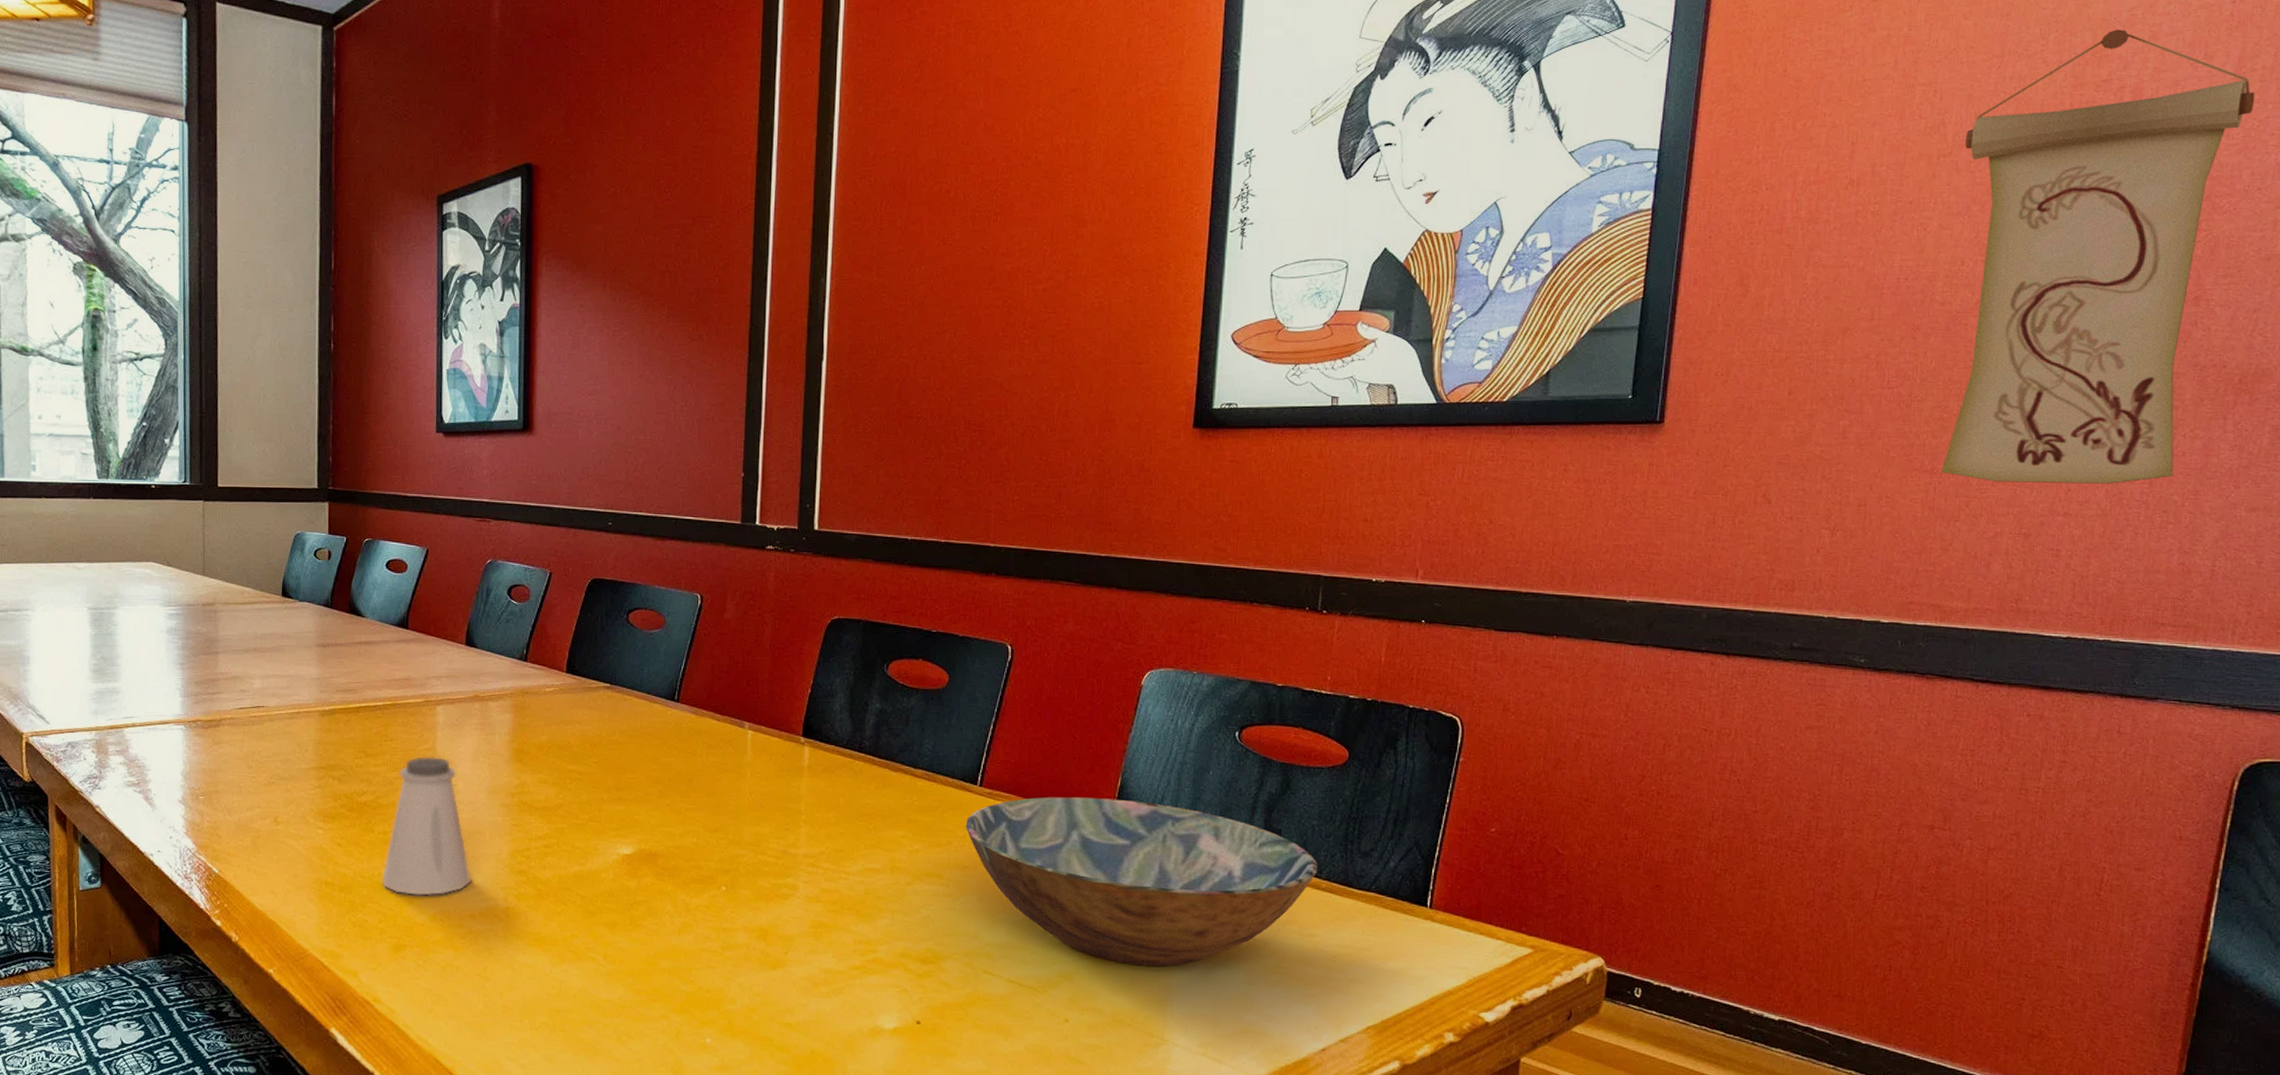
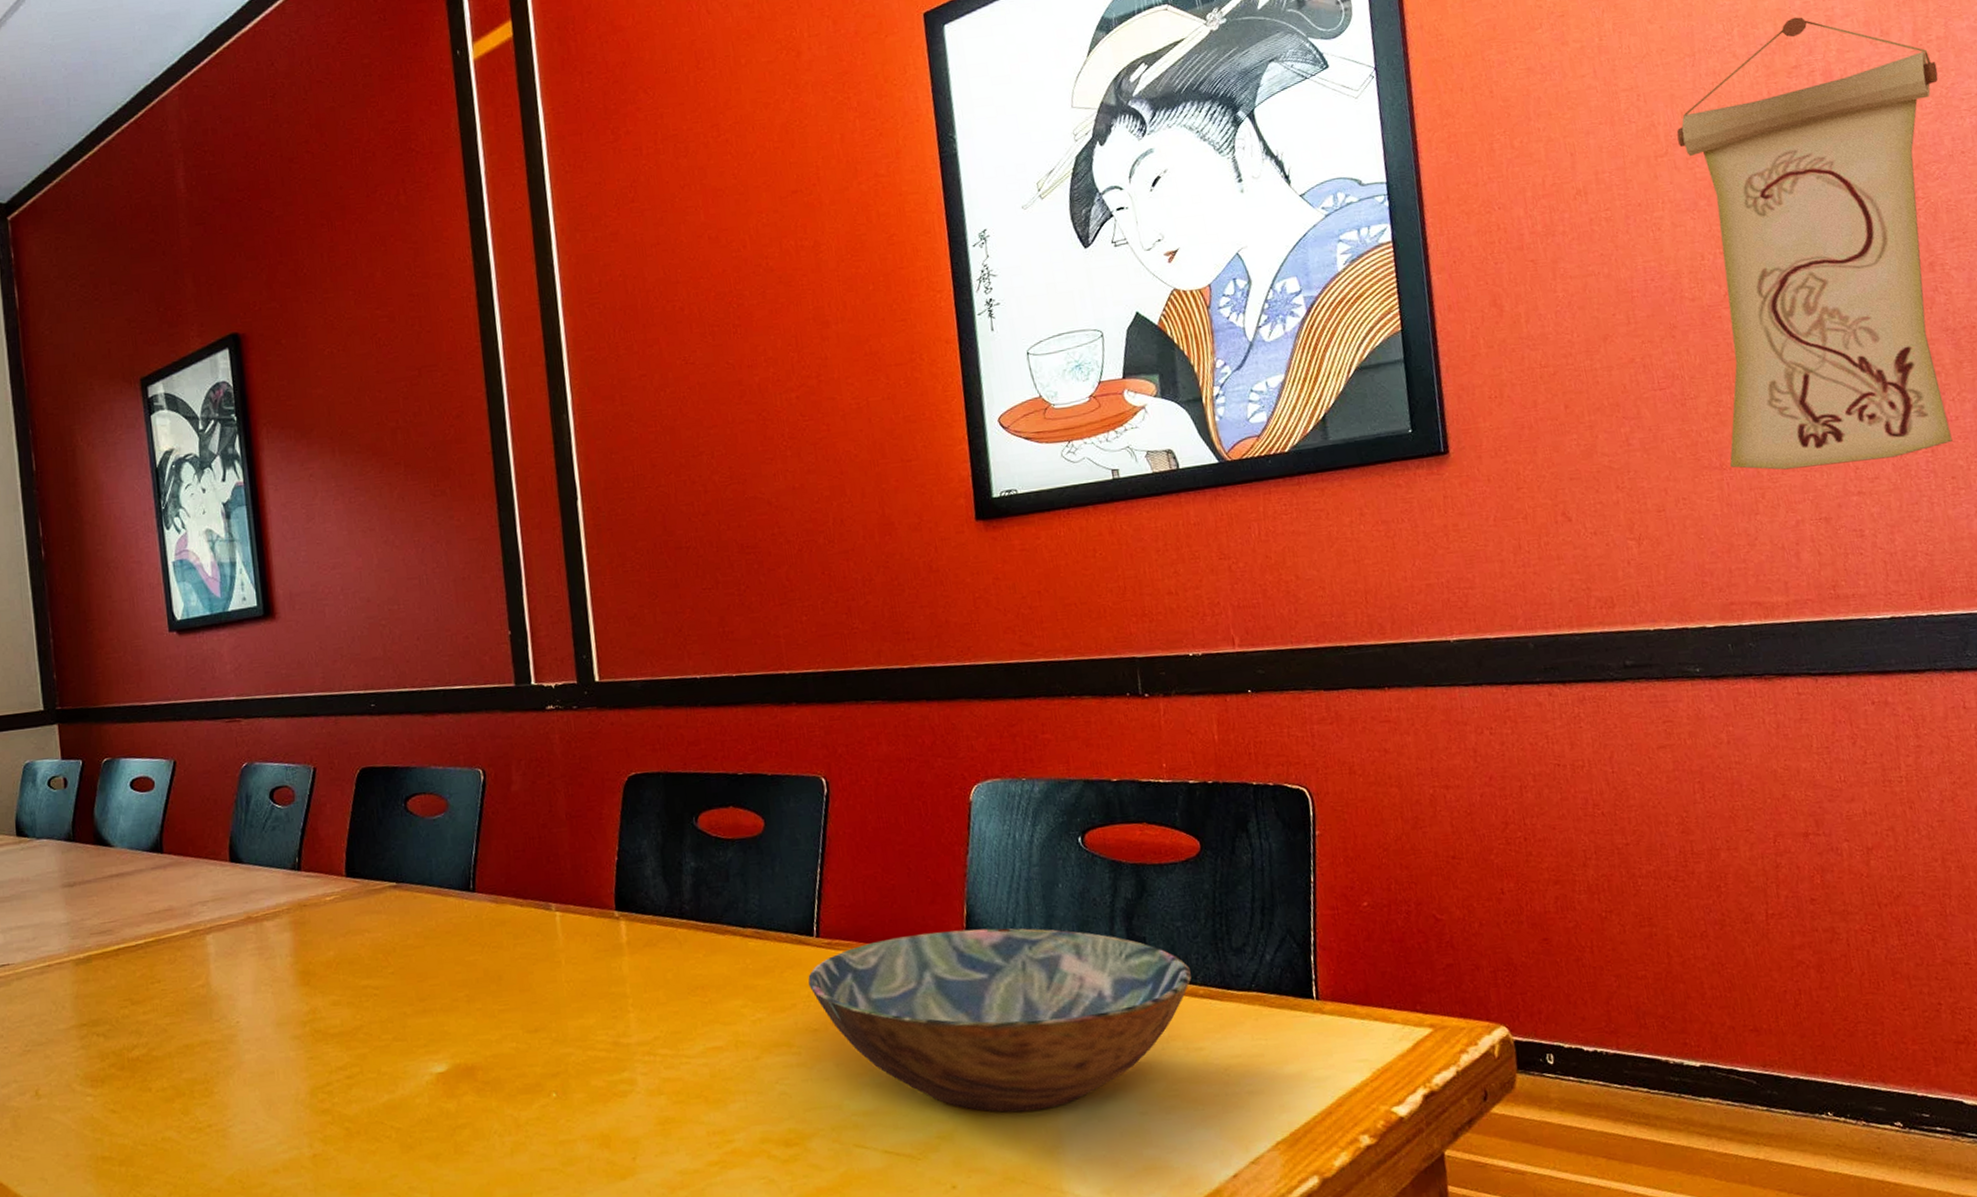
saltshaker: present [381,756,471,896] -> none [166,992,269,1158]

